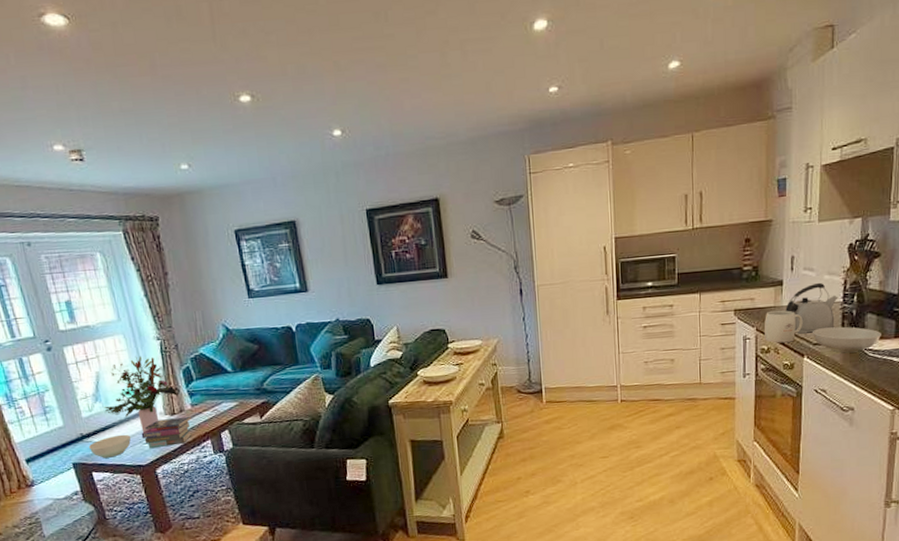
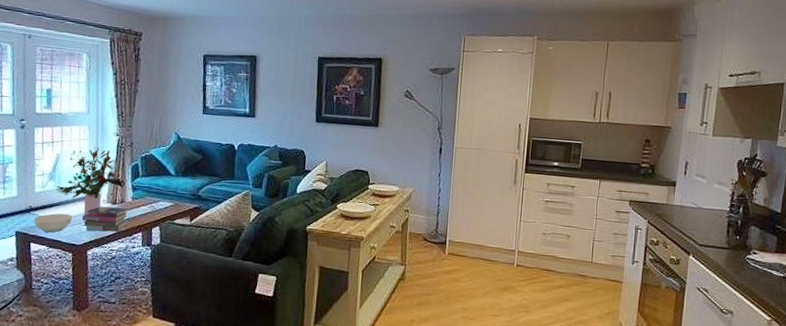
mug: present [764,310,803,344] -> none [654,207,692,239]
kettle: present [785,282,838,334] -> none [676,189,726,234]
bowl: present [813,326,881,353] -> none [699,231,763,260]

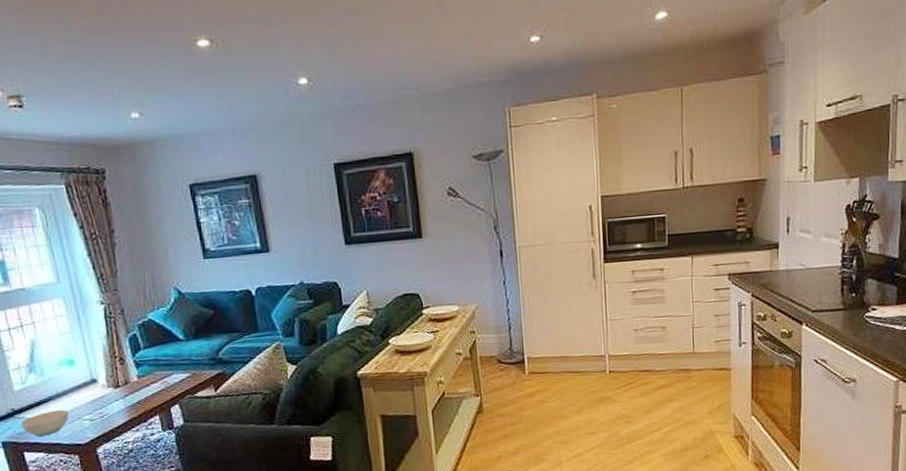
bouquet: present [55,147,123,215] -> none [39,322,123,407]
books: present [82,206,129,232] -> none [80,390,138,426]

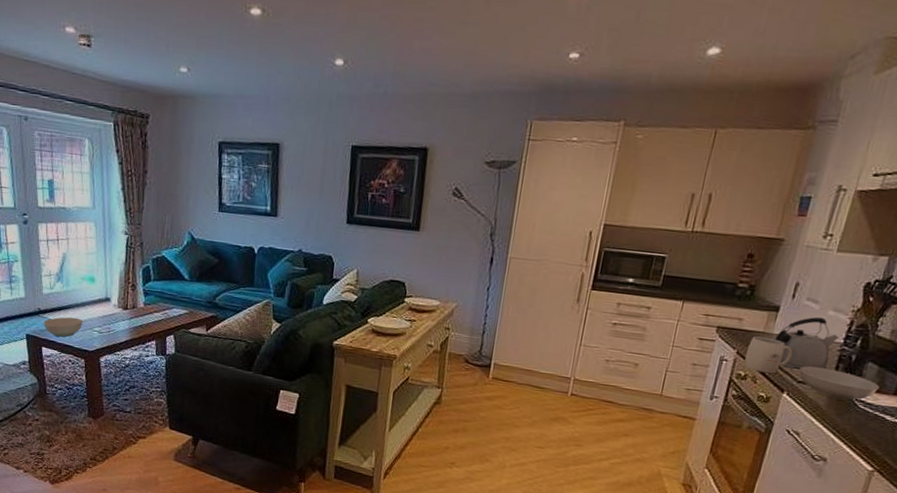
mug: none [759,274,801,310] -> present [743,335,793,374]
kettle: none [782,245,837,300] -> present [775,317,839,370]
bowl: none [811,292,882,321] -> present [799,366,879,401]

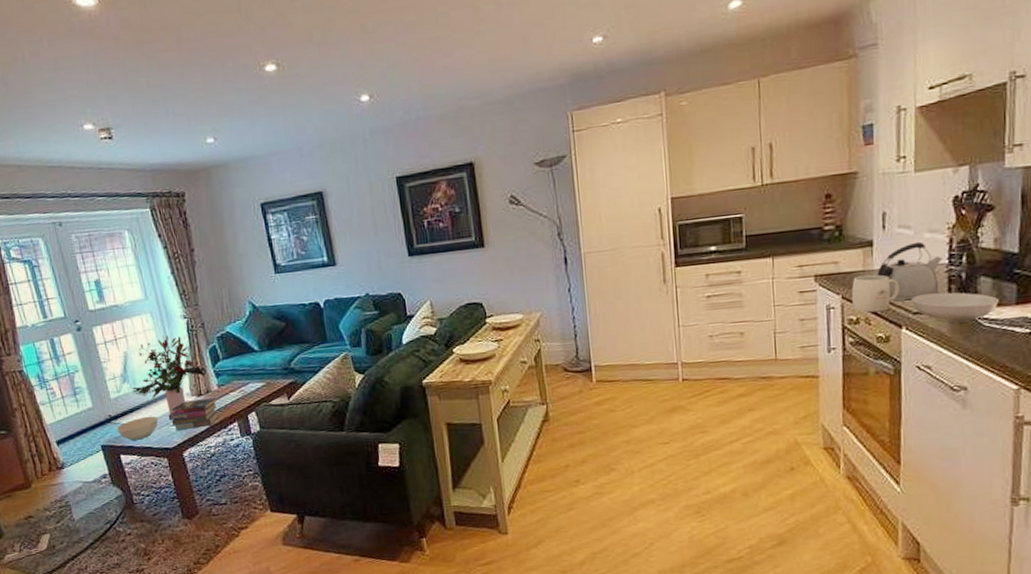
bouquet: none [64,246,134,320] -> present [131,335,204,414]
books: none [93,311,141,339] -> present [168,398,219,431]

